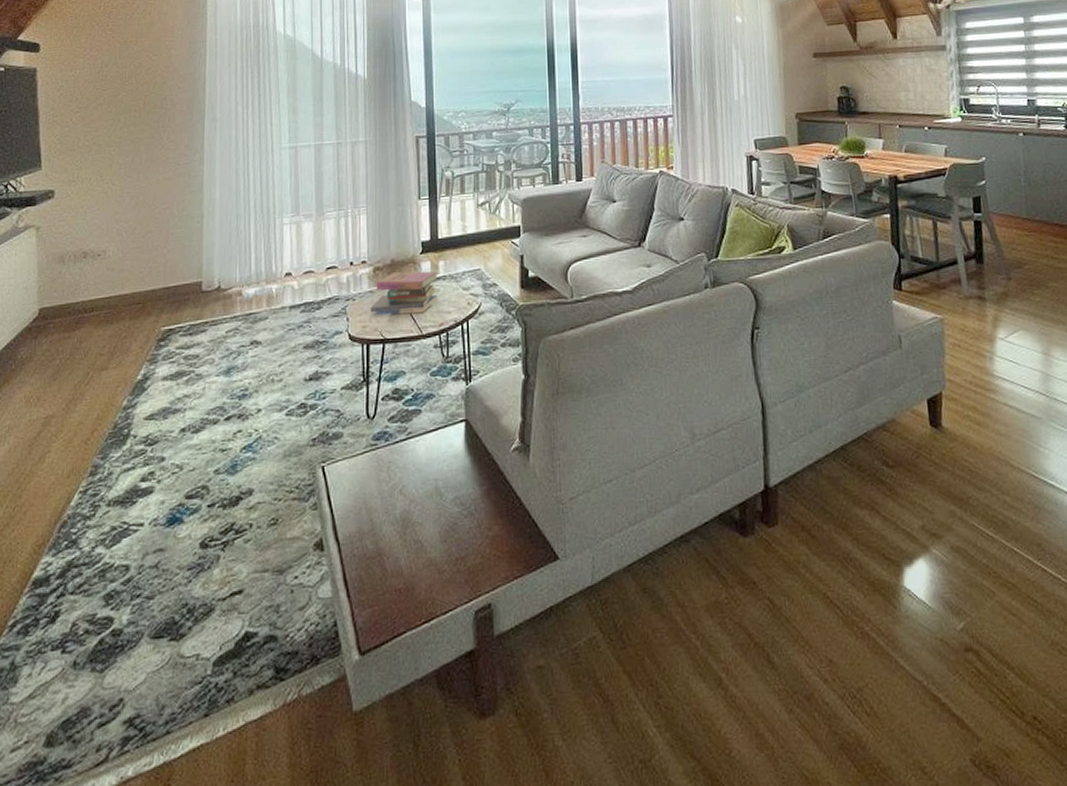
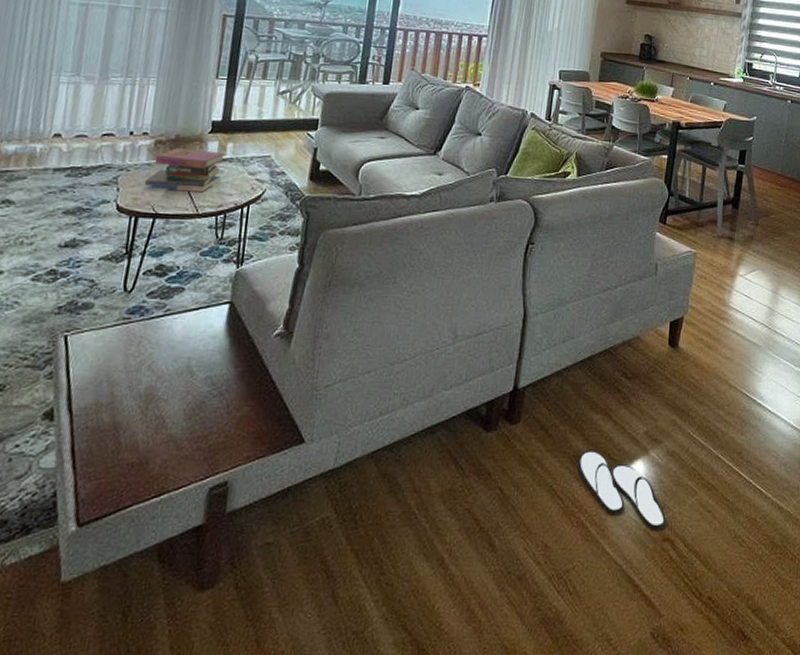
slippers: none [850,549,966,639] -> present [578,449,667,530]

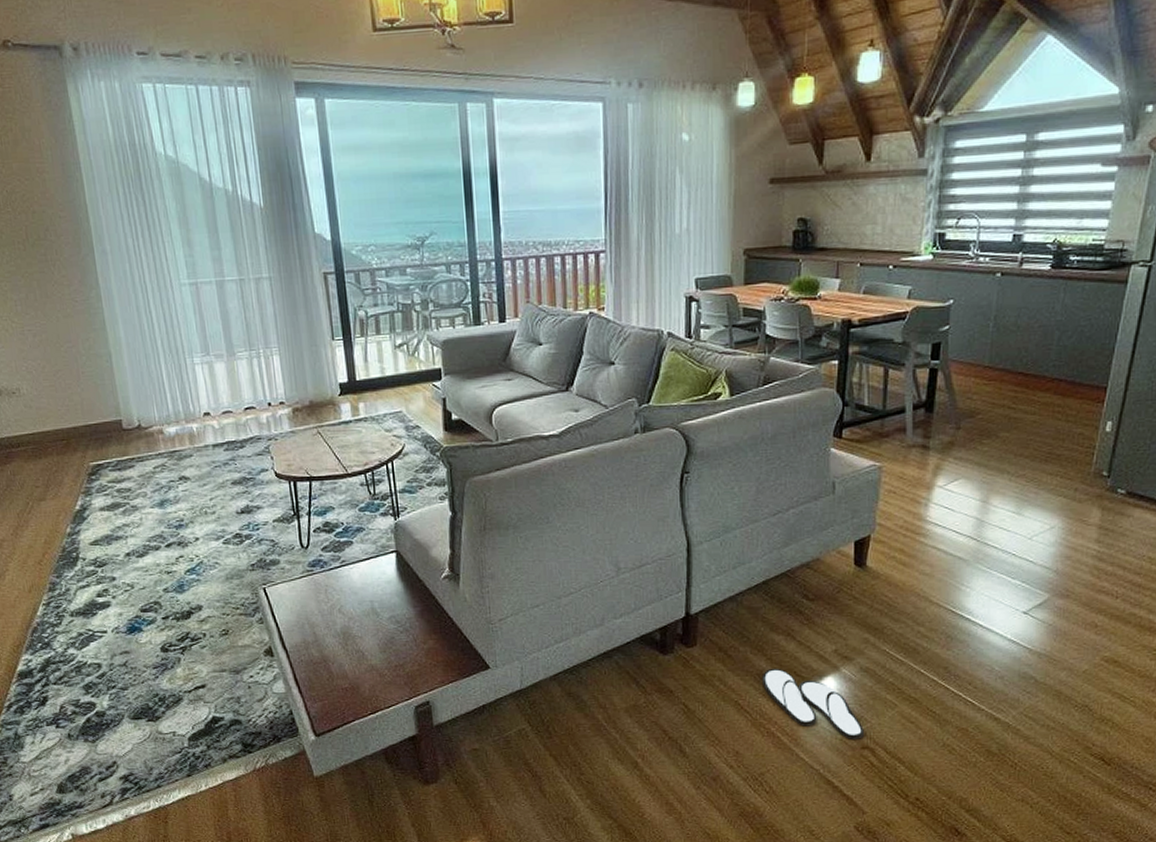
books: present [144,148,225,193] -> none [293,412,361,455]

